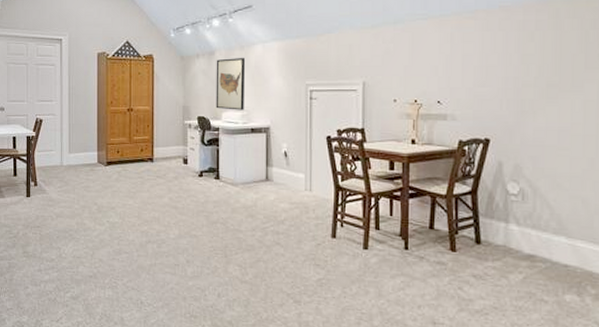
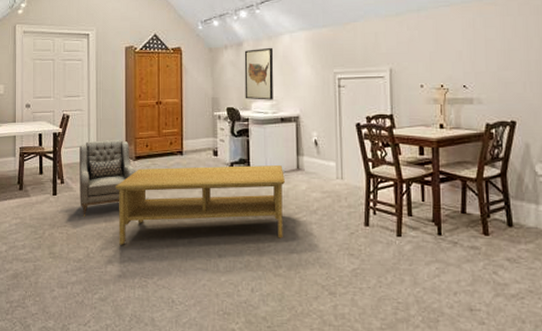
armchair: none [52,144,107,219] -> present [80,139,136,217]
coffee table: none [87,174,255,247] -> present [116,165,286,245]

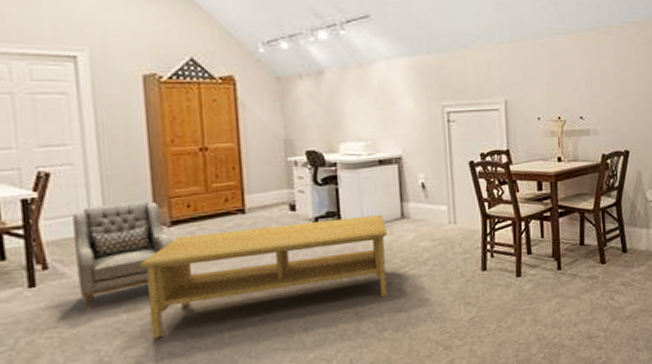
wall art: present [244,48,274,100] -> none [326,78,368,140]

